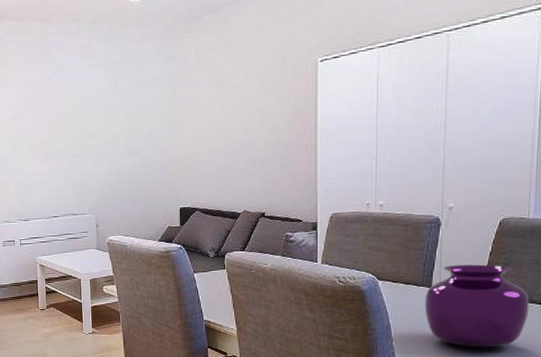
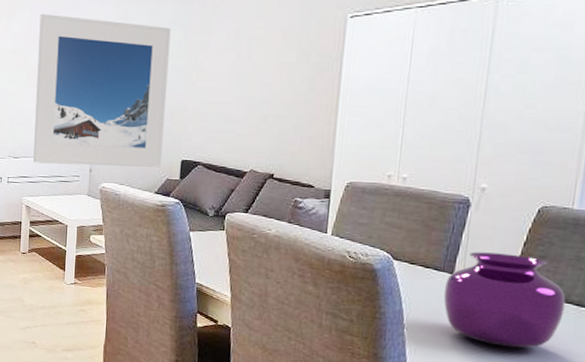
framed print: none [35,81,162,224] -> present [33,13,171,167]

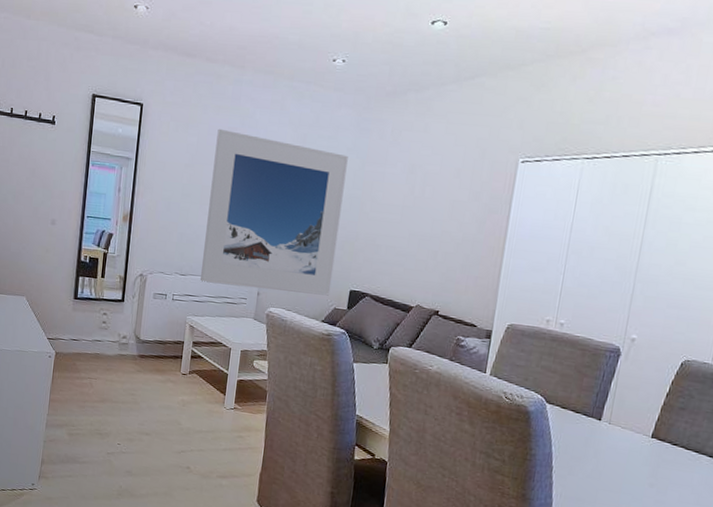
vase: present [443,251,566,348] -> none [590,399,701,496]

